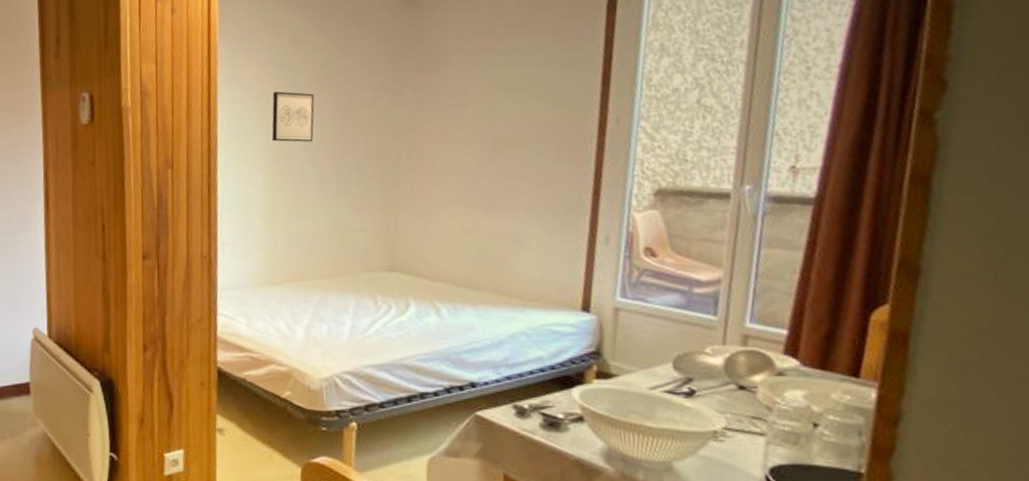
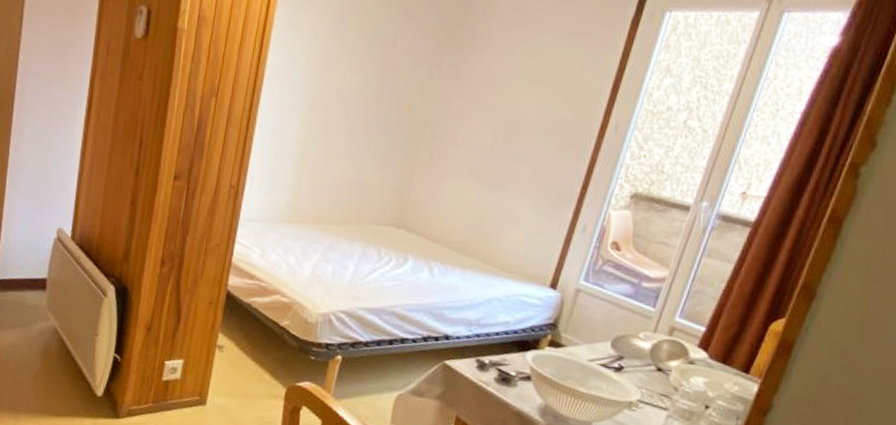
wall art: present [271,91,315,142] -> none [314,42,361,96]

